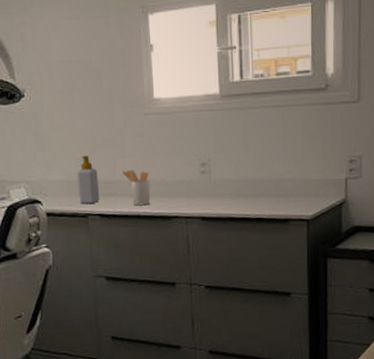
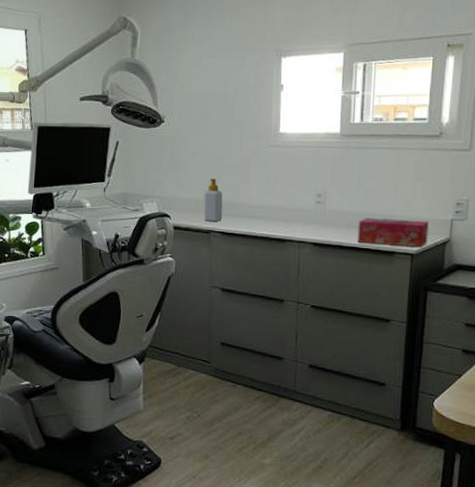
utensil holder: present [122,170,151,206] -> none [245,195,269,228]
tissue box: none [248,182,323,213] -> present [357,217,430,248]

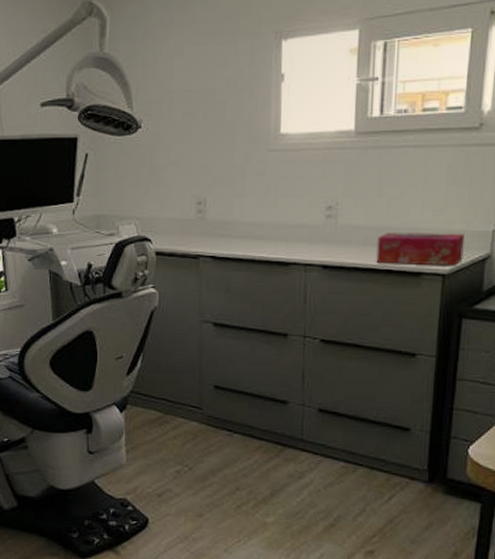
soap bottle: present [203,178,223,221] -> none [190,192,214,244]

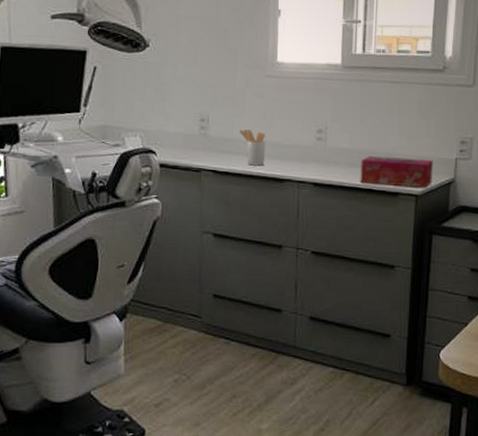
utensil holder: none [240,211,269,250] -> present [240,129,266,166]

